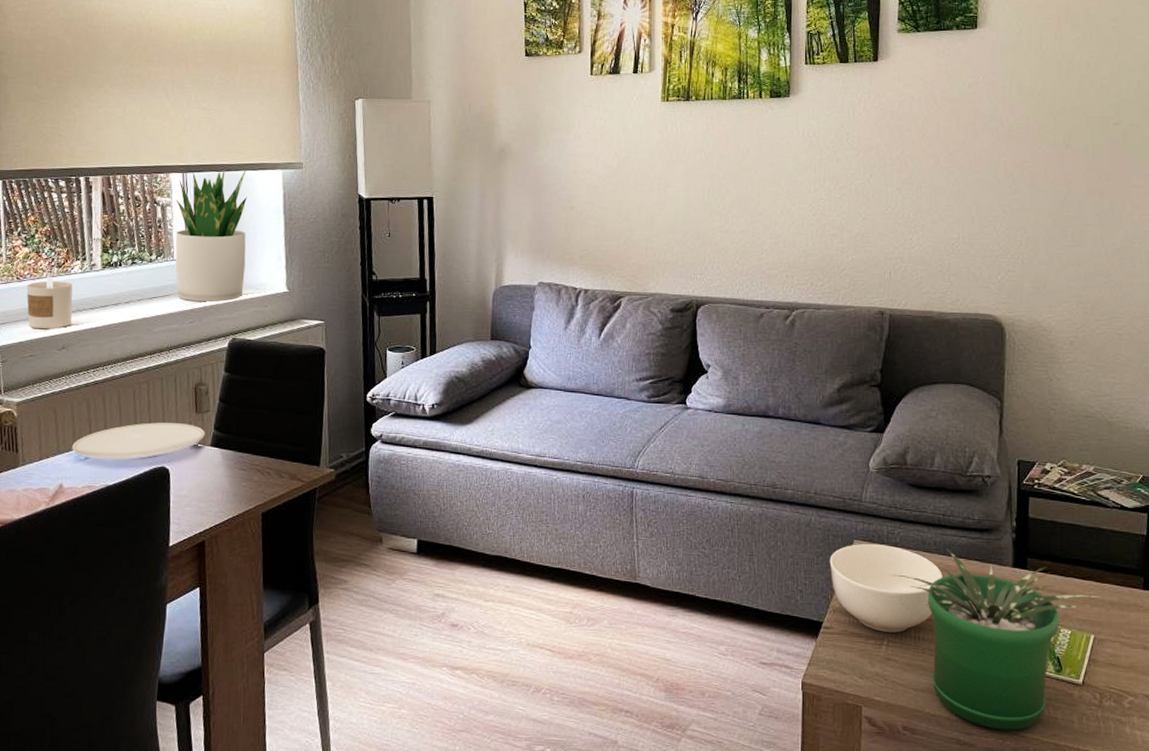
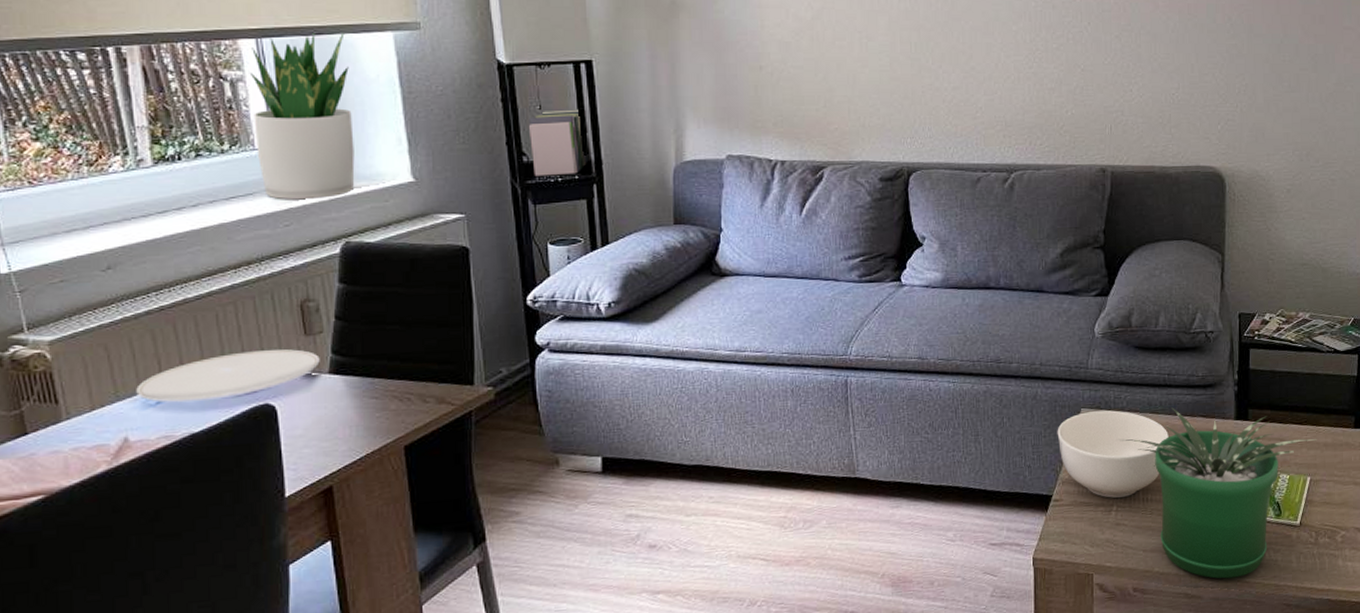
candle: present [26,276,73,330] -> none [44,177,118,247]
books: none [379,237,428,293] -> present [528,109,593,176]

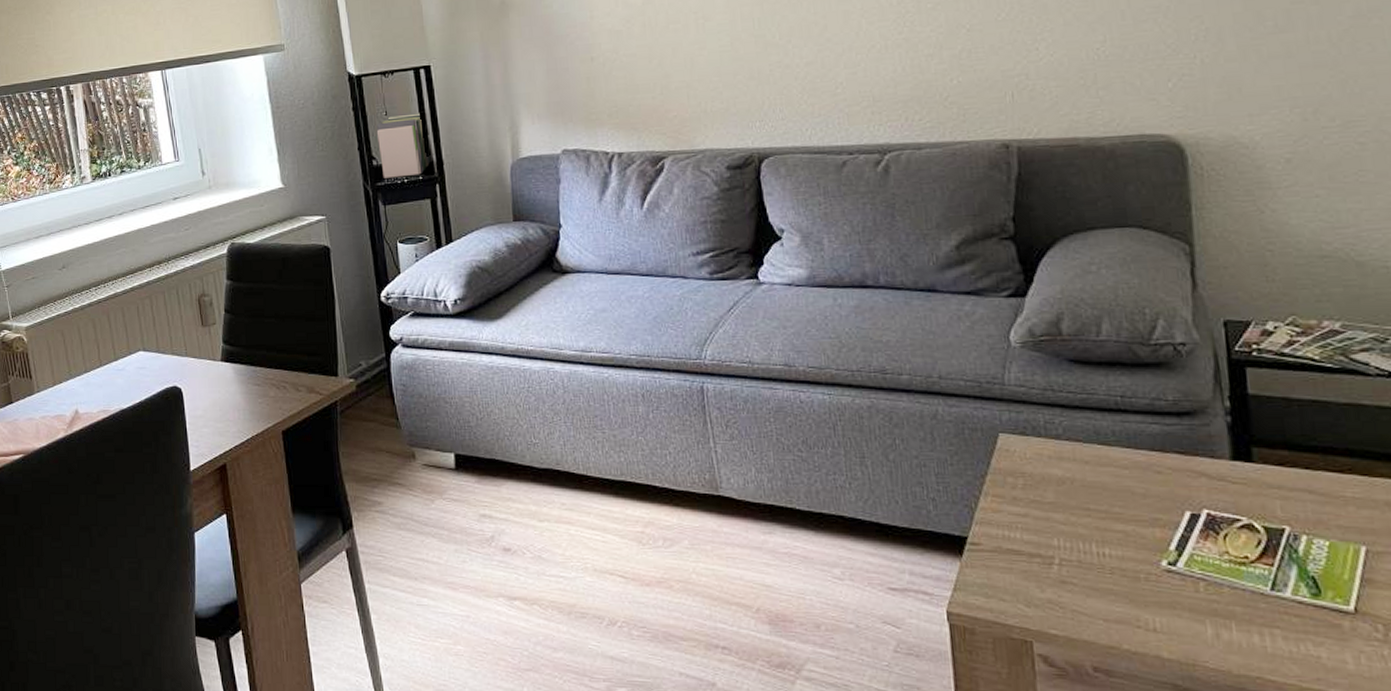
plate: present [136,349,320,403] -> none [83,338,214,382]
planter: present [249,33,355,200] -> none [157,60,237,207]
bowl: present [1057,410,1169,498] -> none [967,438,1129,548]
planter: present [1120,407,1317,579] -> none [1057,439,1373,673]

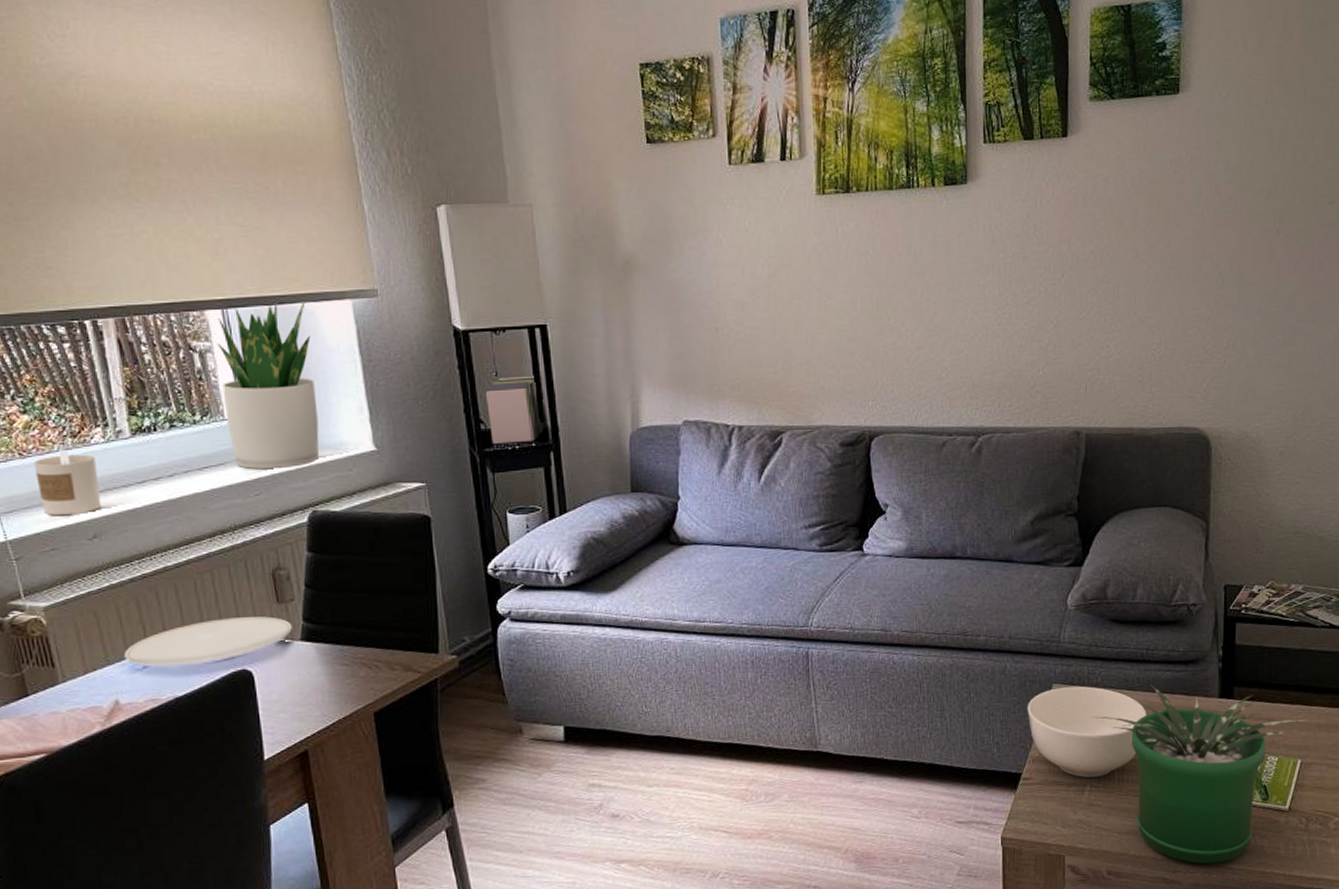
candle: none [22,193,69,250] -> present [33,449,102,516]
plate: none [83,338,214,382] -> present [124,616,292,668]
planter: none [157,60,237,207] -> present [217,302,319,470]
bowl: none [967,438,1129,548] -> present [1027,686,1146,778]
planter: none [1057,439,1373,673] -> present [1094,684,1309,864]

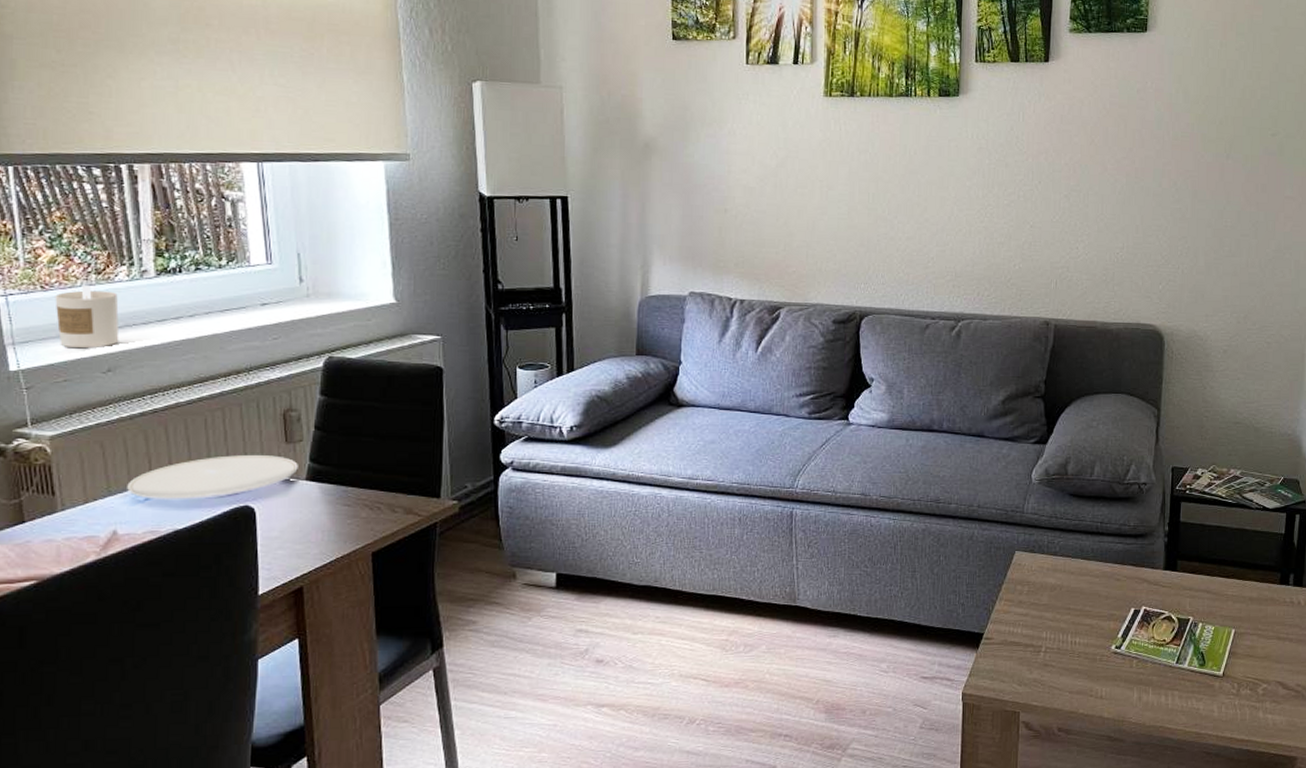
planter: present [217,302,319,470] -> none [249,160,342,316]
books: present [485,375,549,444] -> none [504,241,564,304]
bowl: present [1027,686,1146,778] -> none [991,554,1099,639]
planter: present [1094,684,1309,864] -> none [1051,555,1243,724]

